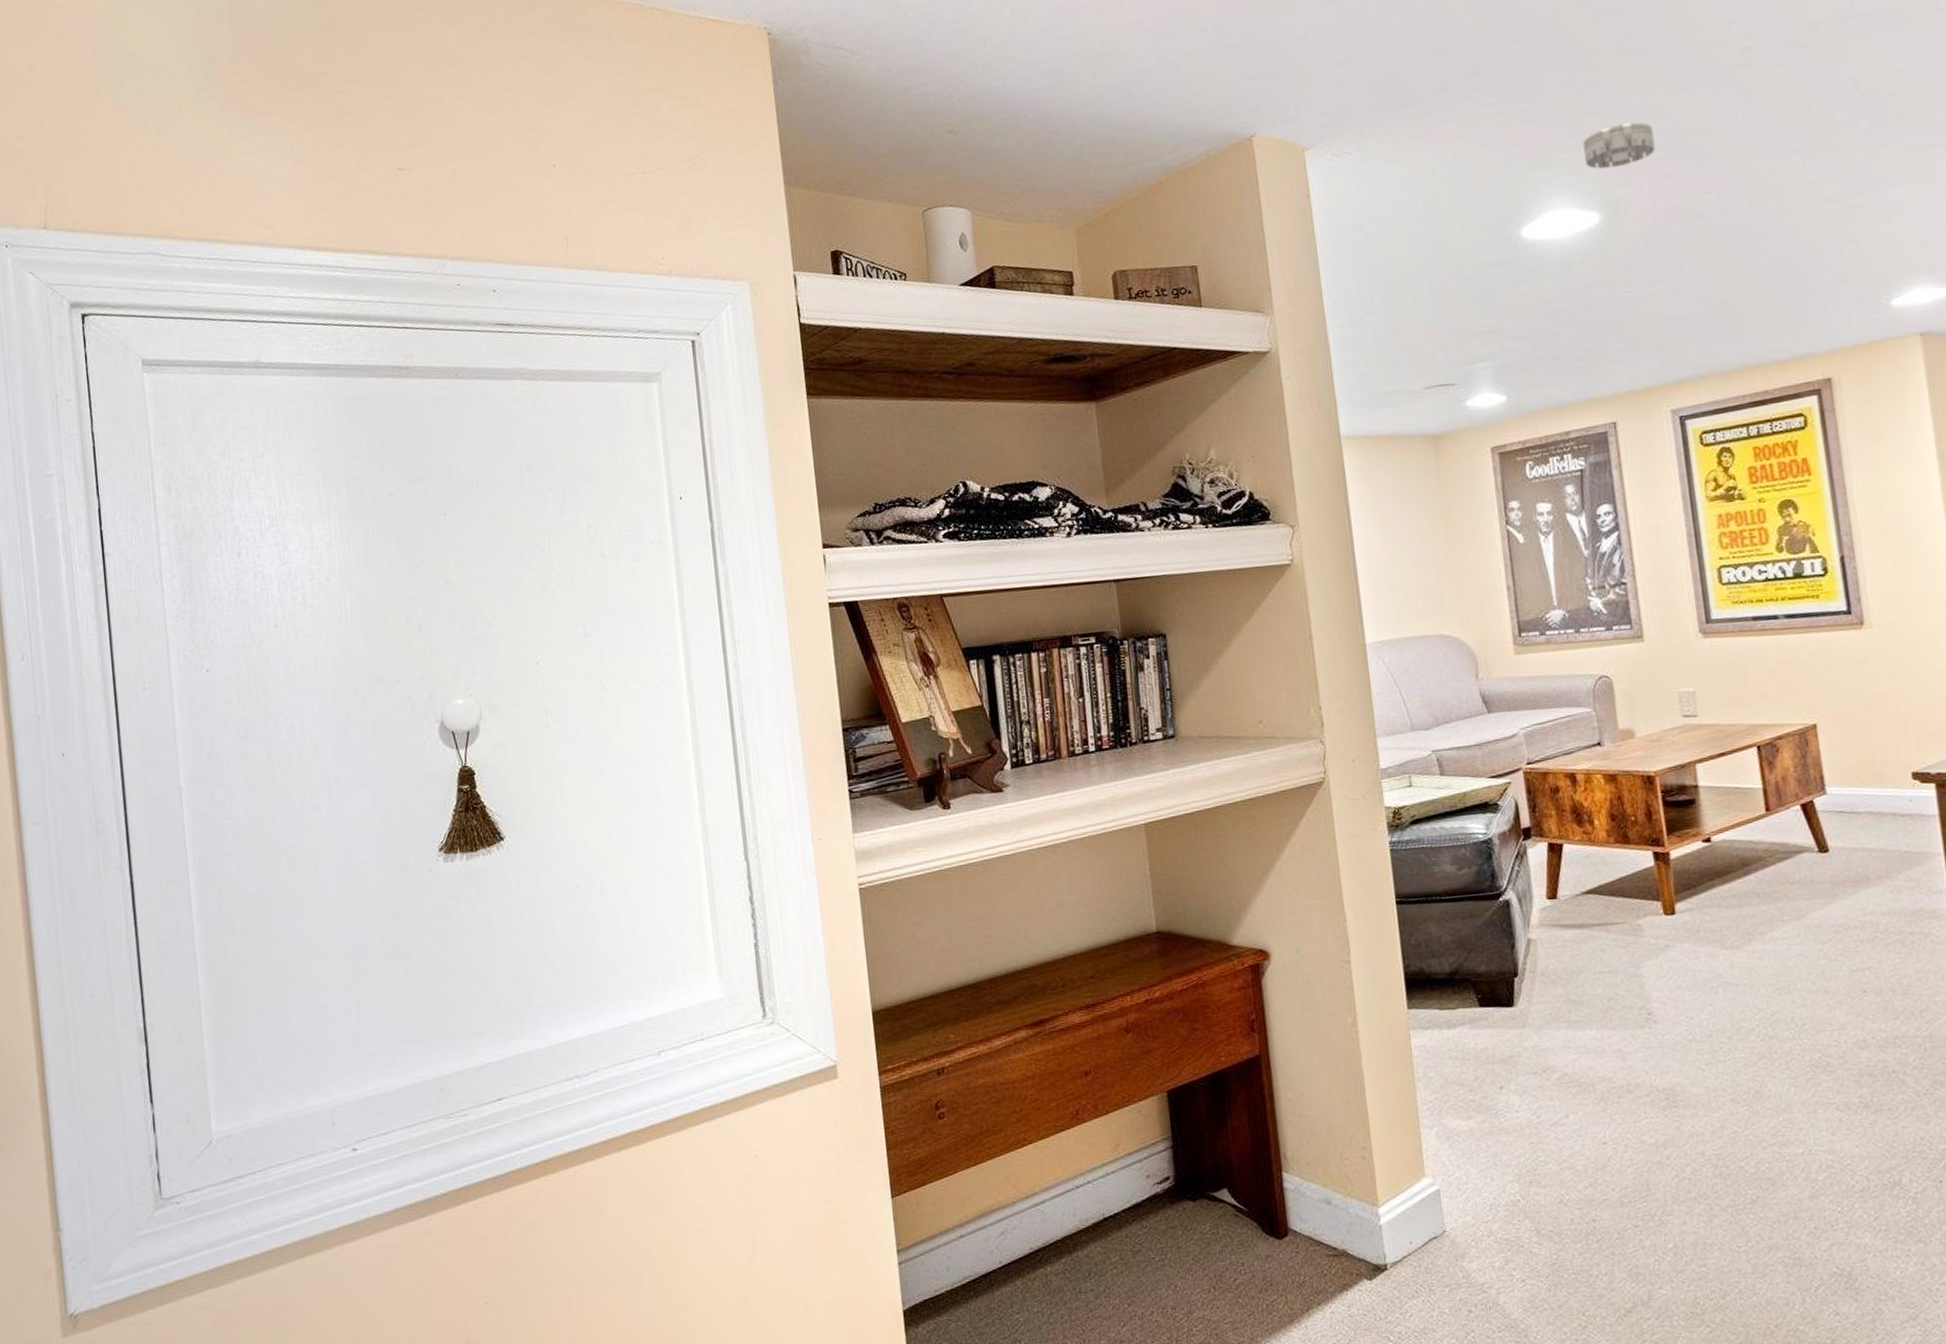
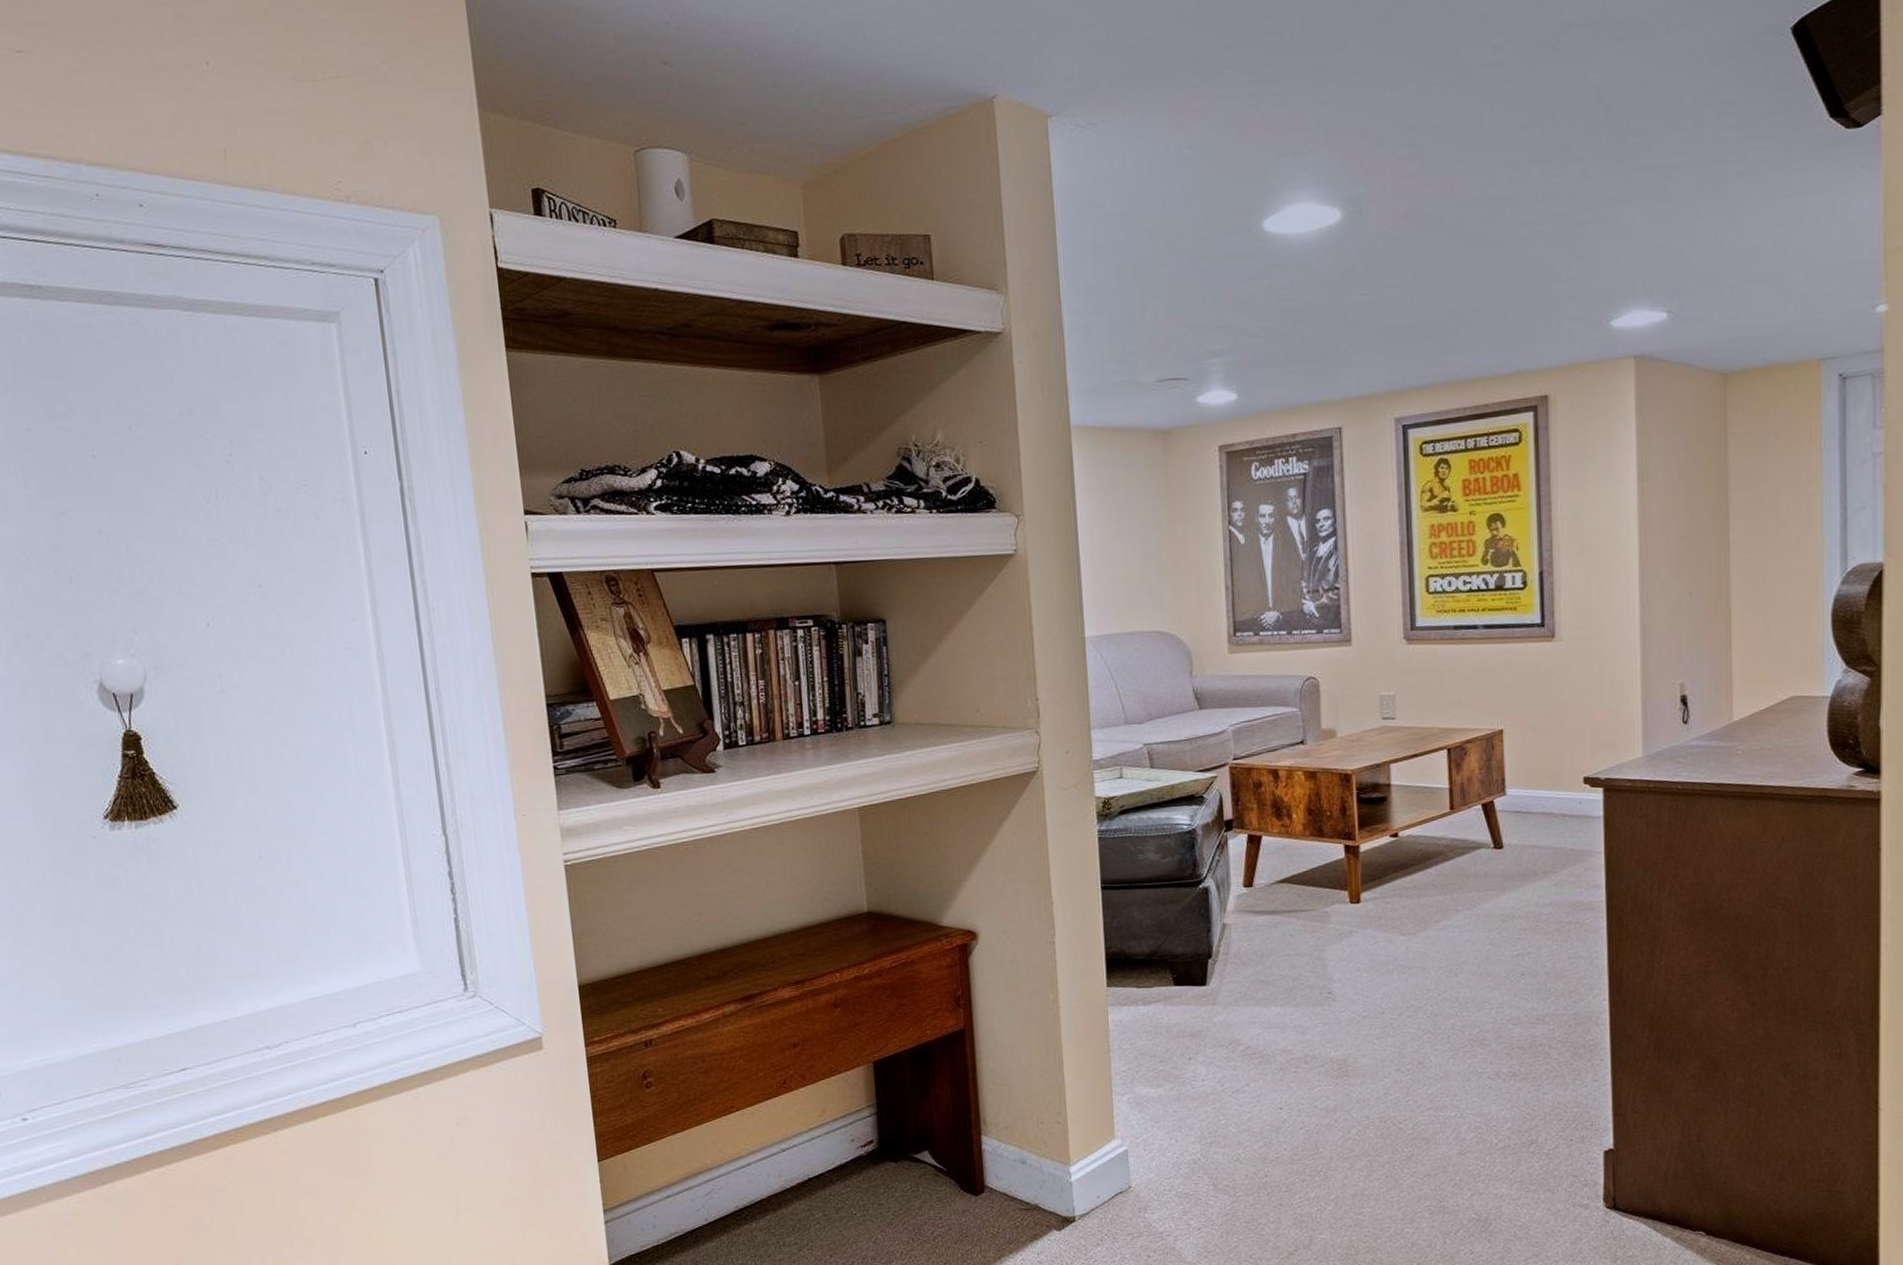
smoke detector: present [1582,122,1656,169] -> none [1330,116,1402,164]

